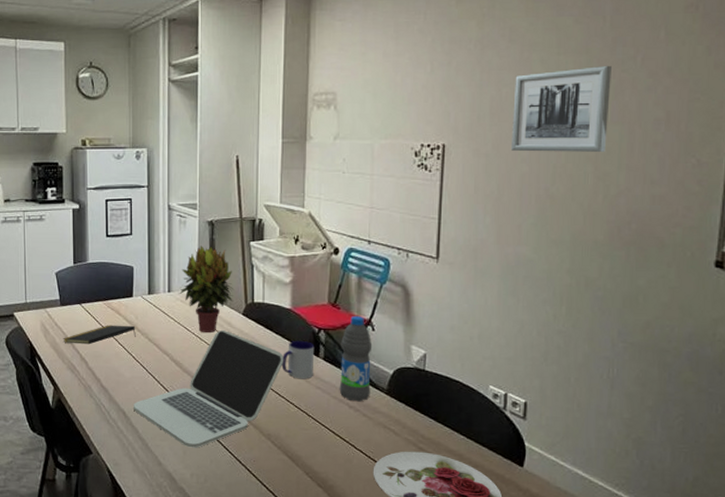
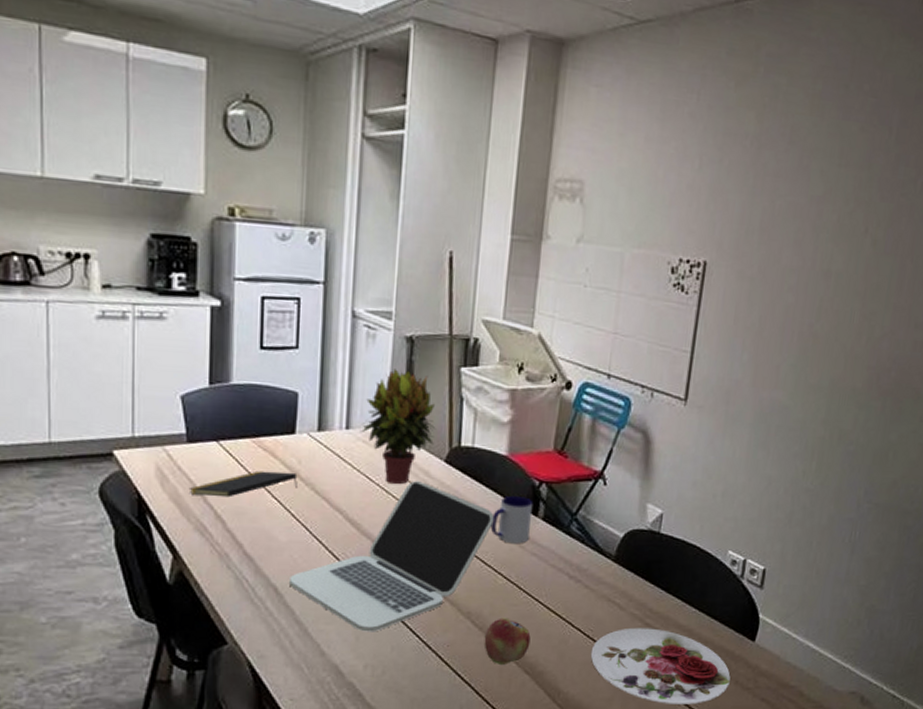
fruit: none [283,439,321,478] -> present [484,618,531,664]
water bottle: present [339,316,373,402] -> none [559,467,603,571]
wall art: present [512,65,612,152] -> none [779,185,892,287]

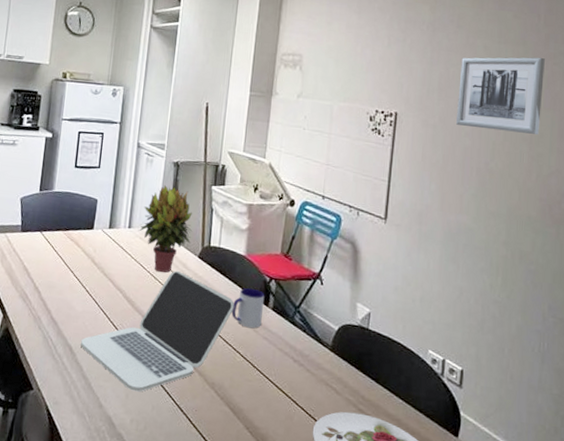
notepad: present [188,470,298,498] -> none [18,255,93,274]
fruit: present [484,618,531,664] -> none [224,390,262,433]
wall art: none [779,185,892,287] -> present [456,57,545,134]

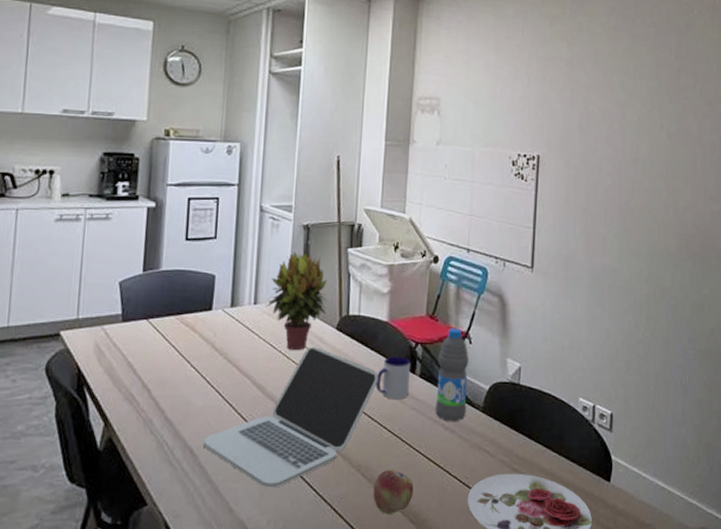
fruit: none [224,390,262,433] -> present [373,469,414,514]
water bottle: none [285,268,320,357] -> present [435,329,469,422]
wall art: present [456,57,545,134] -> none [597,92,677,169]

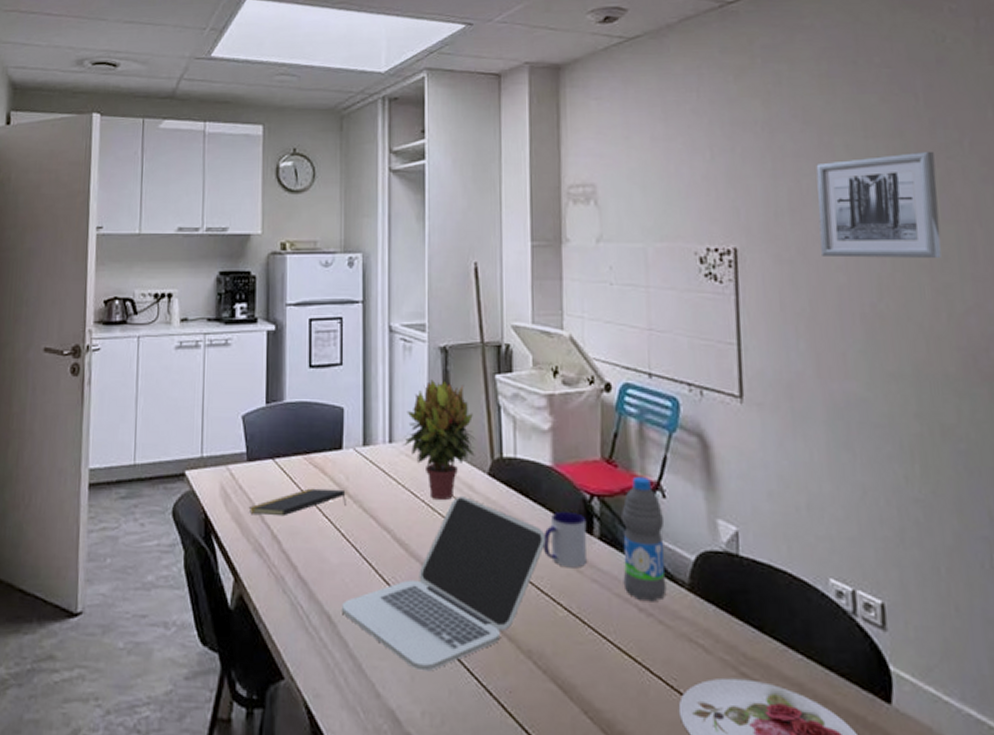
notepad: none [121,344,213,369] -> present [248,488,346,517]
fruit: present [373,469,414,514] -> none [550,659,604,720]
wall art: none [597,92,677,169] -> present [816,151,941,258]

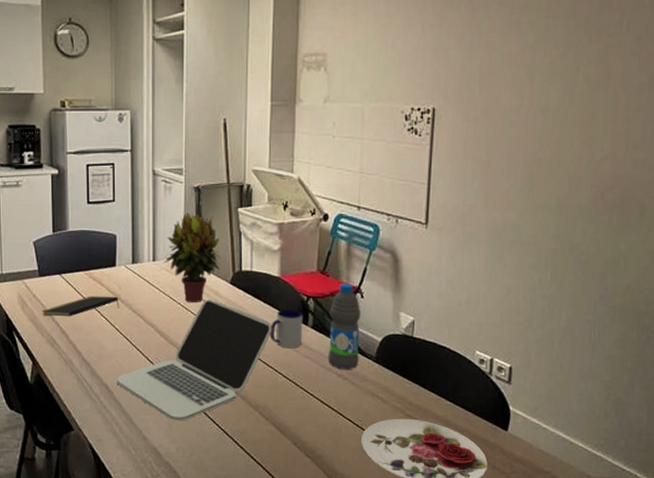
wall art: present [816,151,941,258] -> none [500,29,598,117]

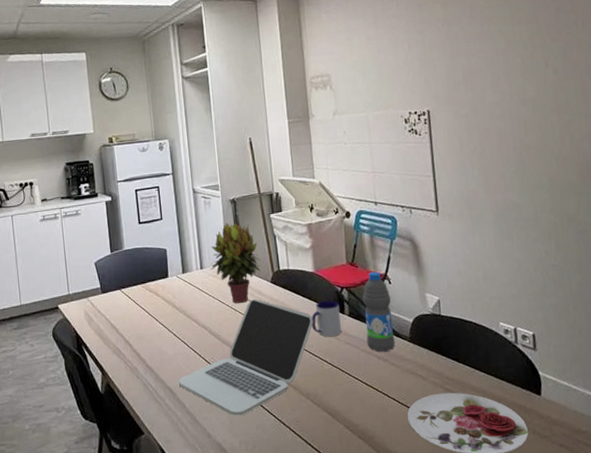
notepad: present [41,296,119,317] -> none [106,304,175,329]

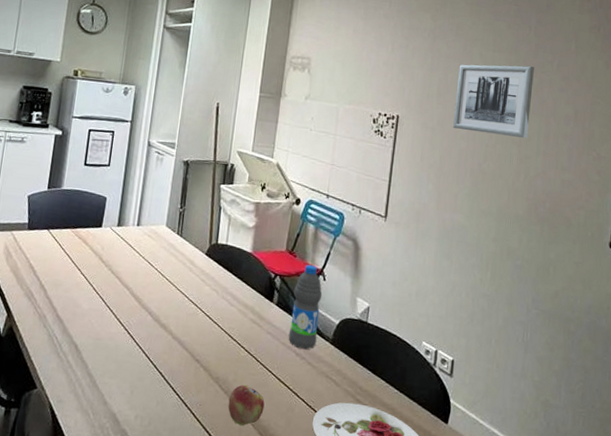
laptop: present [179,299,313,416] -> none [86,268,240,388]
potted plant: present [210,222,261,304] -> none [147,183,201,270]
mug: present [311,301,342,337] -> none [236,284,270,324]
fruit: none [323,395,359,433] -> present [228,384,265,426]
wall art: none [480,30,565,110] -> present [453,64,534,138]

